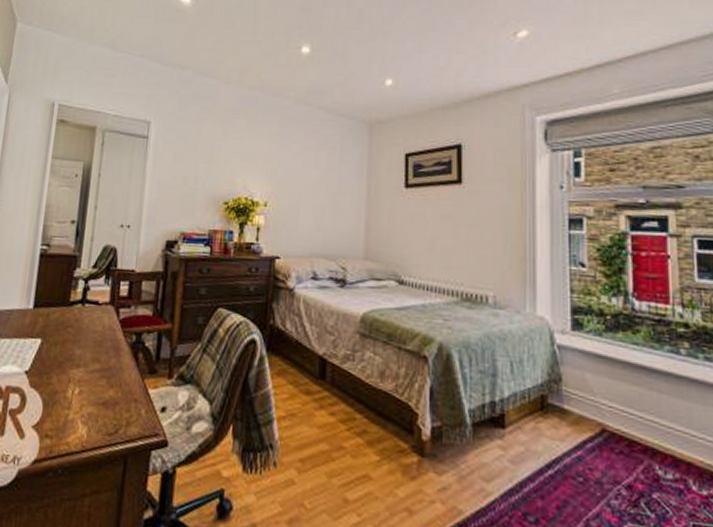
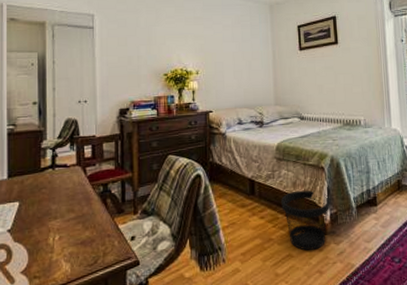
wastebasket: none [361,384,434,476] -> present [281,190,331,251]

